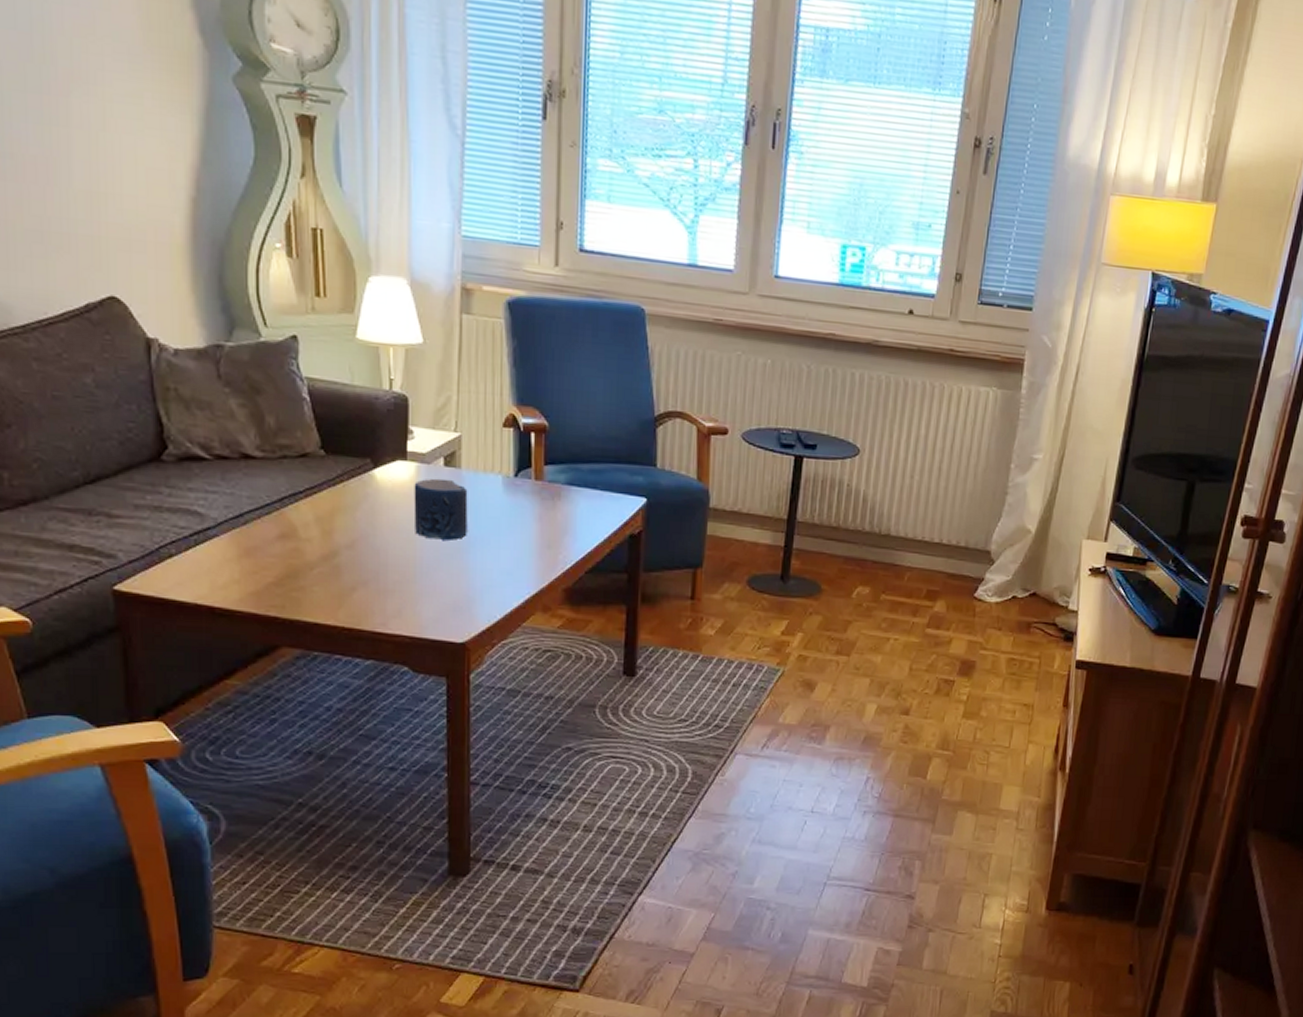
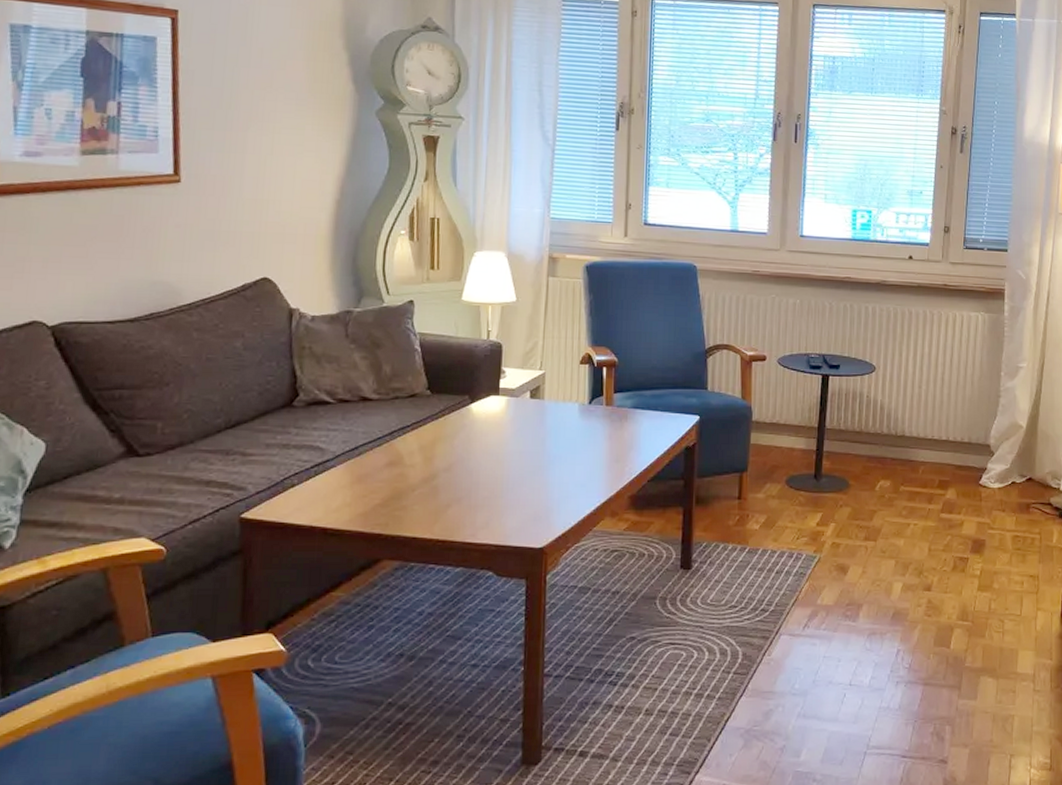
candle: present [413,478,468,540] -> none [503,409,549,460]

